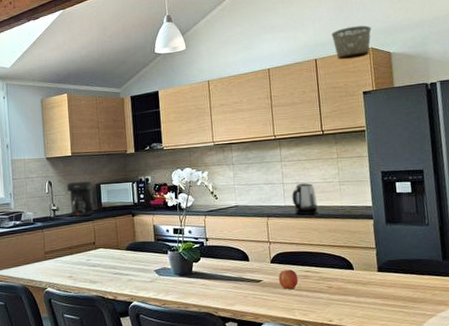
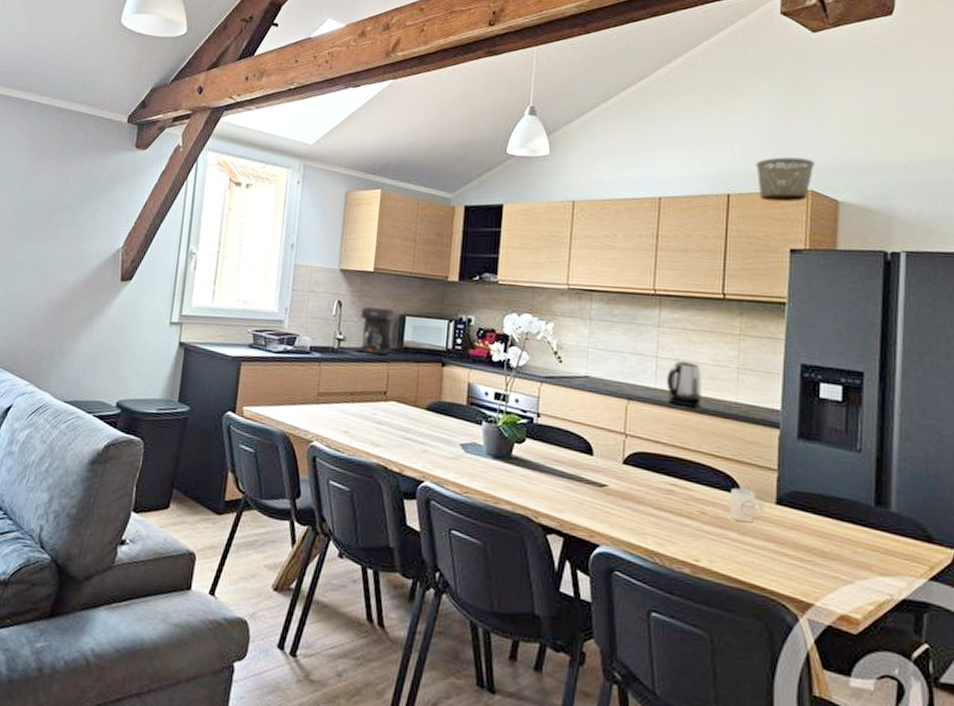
fruit: present [278,269,299,289] -> none [630,476,659,505]
mug: none [346,265,371,289] -> present [729,487,764,523]

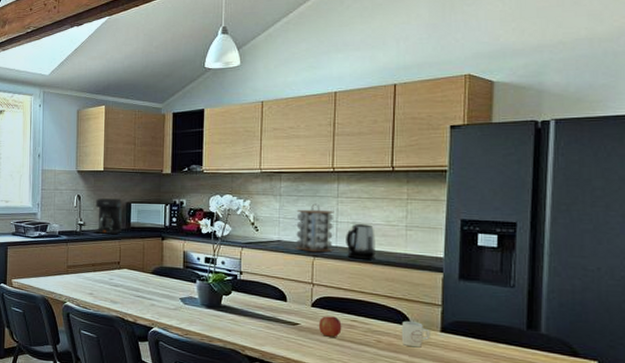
spice rack: none [605,332,654,396] -> present [295,203,334,253]
fruit: none [630,476,659,505] -> present [318,316,342,337]
basket: present [756,157,815,202] -> none [419,47,472,87]

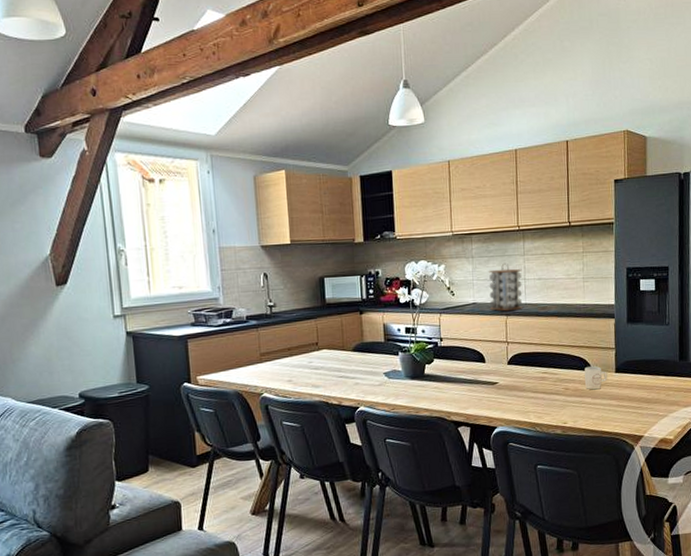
coffee maker: present [94,198,122,235] -> none [285,274,316,315]
fruit: present [318,316,342,337] -> none [514,371,535,391]
kettle: present [346,223,376,260] -> none [533,278,560,314]

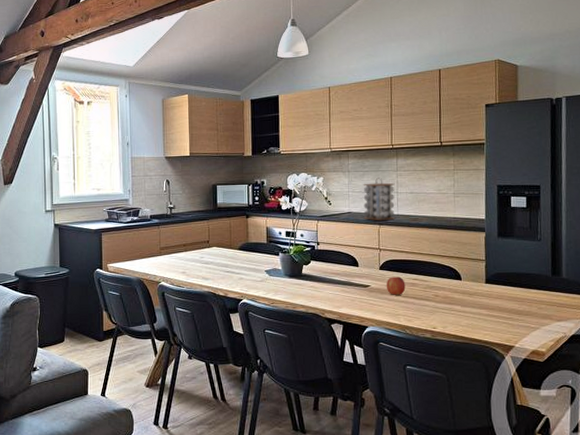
fruit: none [514,371,535,391] -> present [386,277,406,295]
mug: present [584,366,608,390] -> none [453,275,478,298]

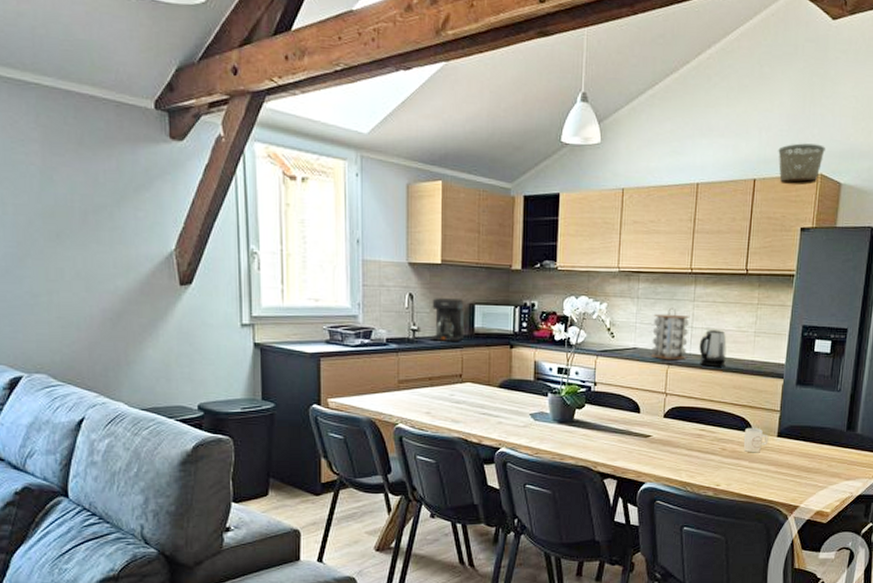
coffee maker: none [183,182,209,216] -> present [430,298,464,343]
fruit: present [386,277,406,295] -> none [669,426,691,447]
kettle: none [405,193,431,225] -> present [699,329,727,367]
mug: none [453,275,478,298] -> present [743,427,769,453]
basket: none [457,36,499,71] -> present [778,143,825,186]

